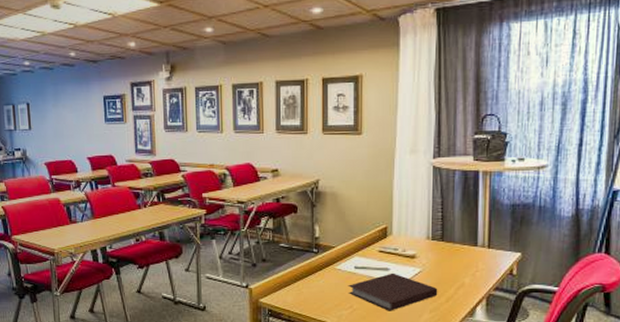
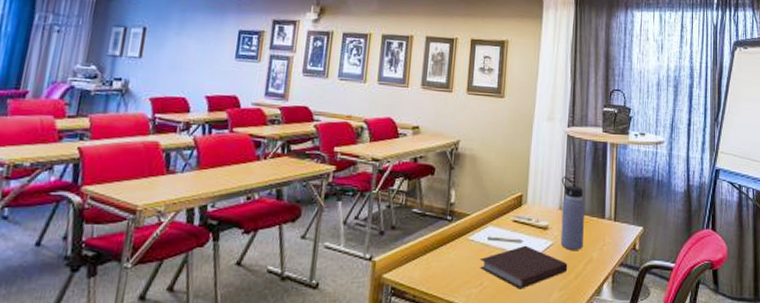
water bottle: none [428,207,455,276] -> present [560,176,585,250]

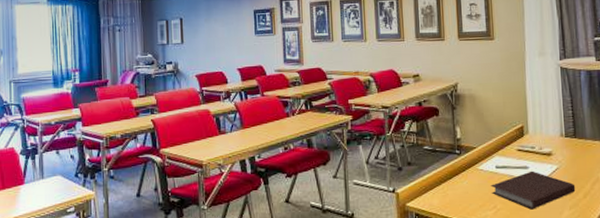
water bottle: present [560,176,585,250] -> none [559,105,589,172]

